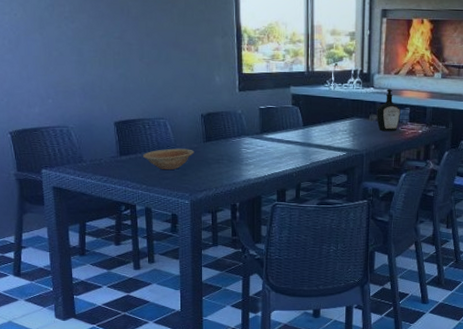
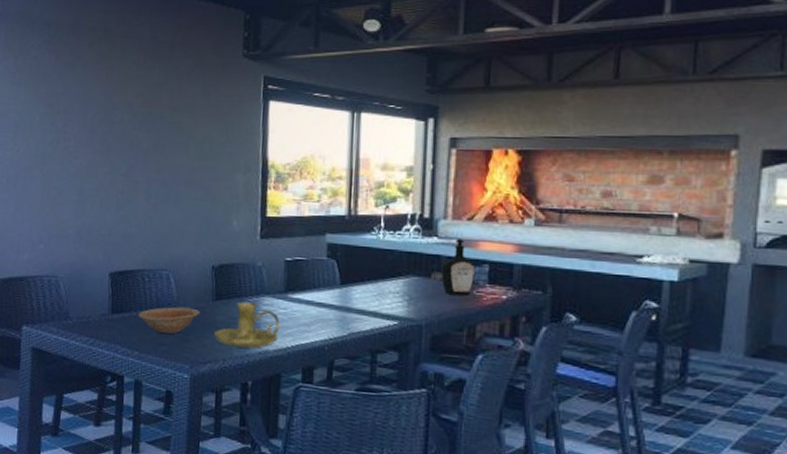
candle holder: none [207,142,258,178] -> present [214,301,280,349]

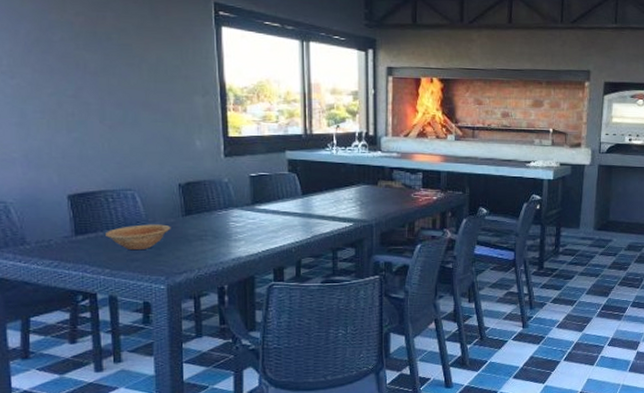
candle holder: present [214,301,280,349] -> none [187,215,250,256]
bottle: present [441,239,477,296] -> none [386,153,413,199]

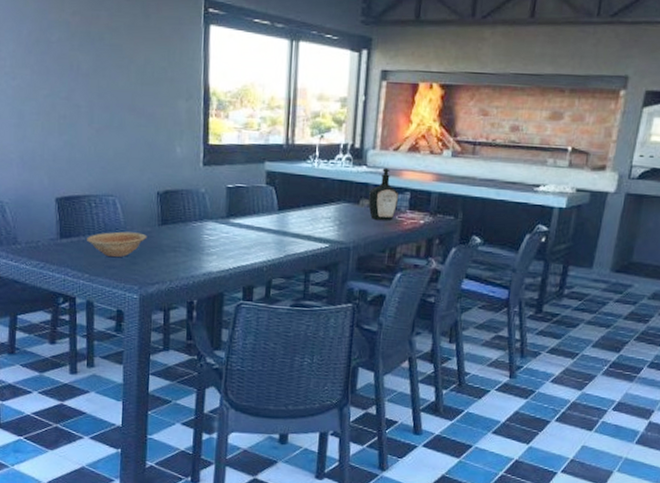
bottle: none [386,153,413,199] -> present [368,168,400,221]

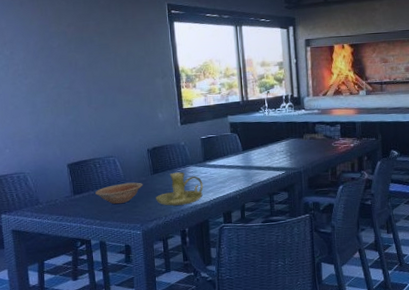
candle holder: none [161,226,223,270] -> present [156,172,203,206]
bottle: present [368,168,400,221] -> none [309,109,333,149]

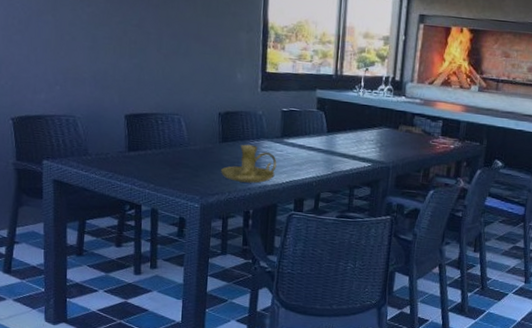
bowl: present [95,182,143,204] -> none [153,147,209,170]

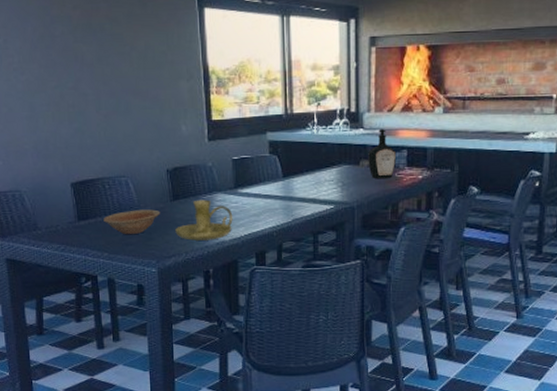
bowl: none [153,147,209,170] -> present [103,209,161,234]
bottle: none [406,99,433,144] -> present [368,129,397,179]

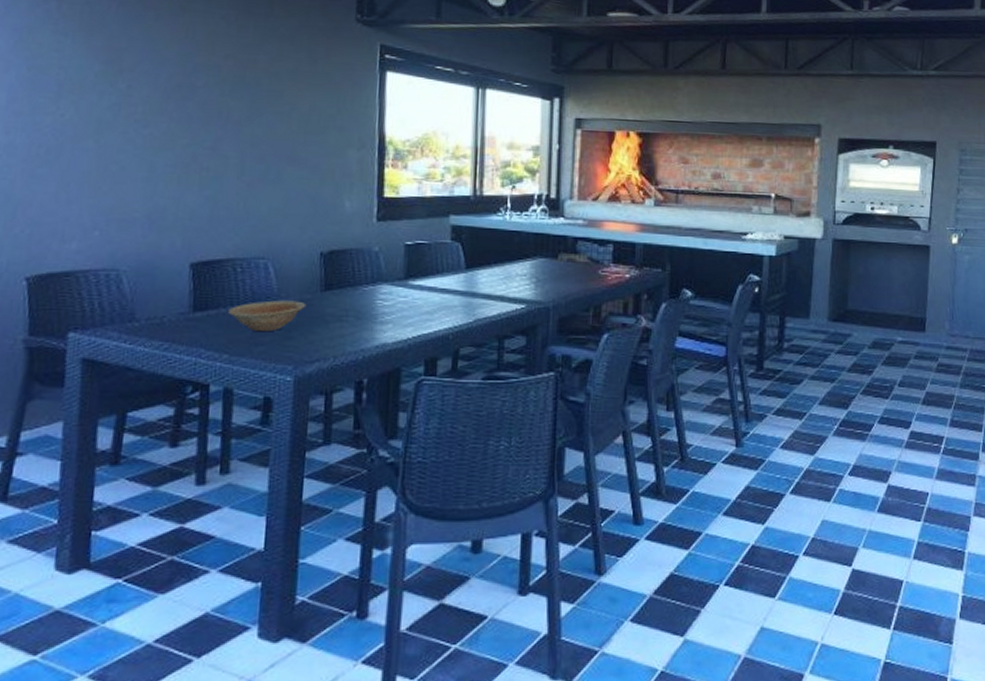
candle holder: present [175,199,233,241] -> none [323,291,400,342]
bottle: present [368,129,397,179] -> none [568,220,601,277]

